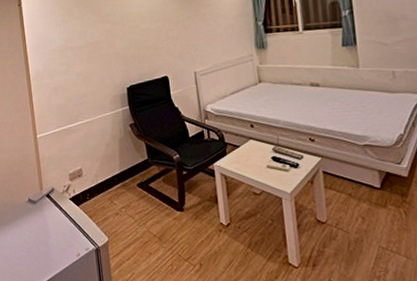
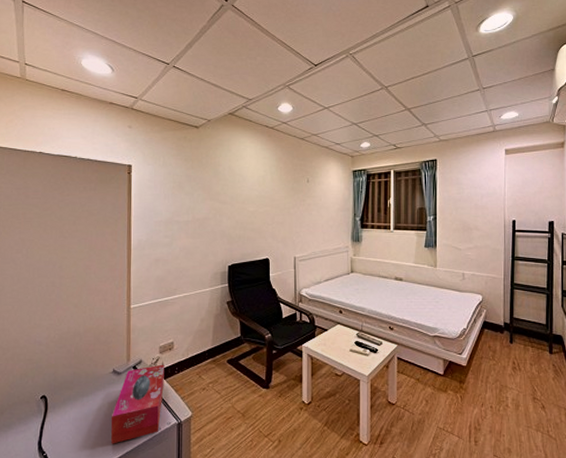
tissue box: none [32,191,79,270] -> present [111,364,164,444]

